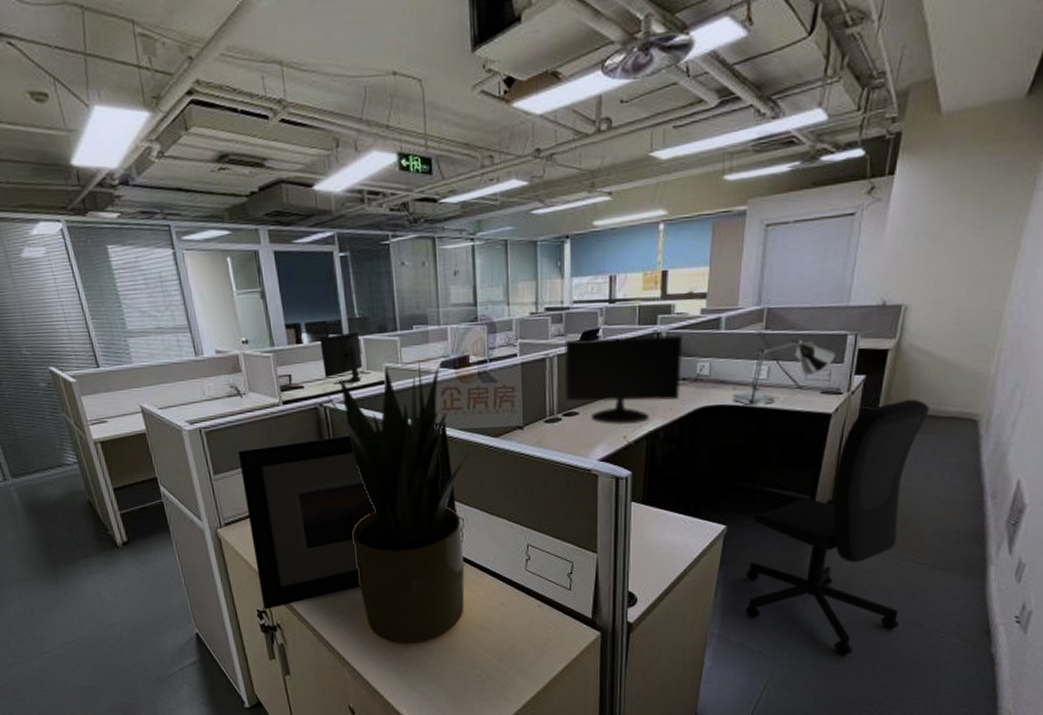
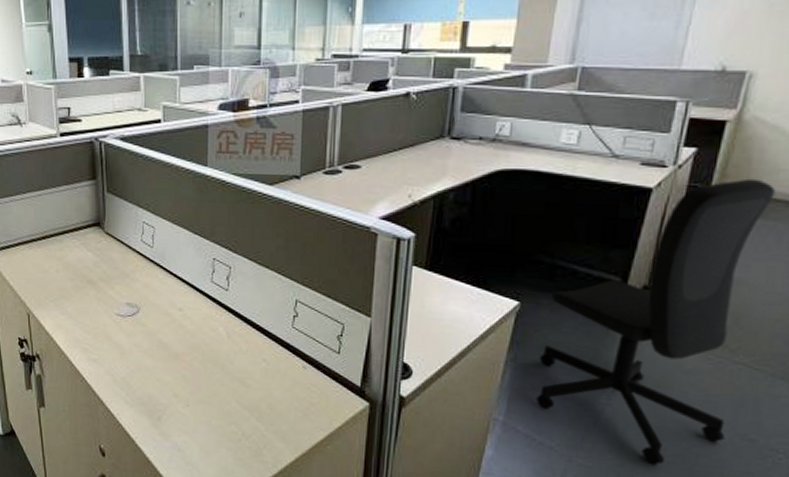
picture frame: present [238,422,456,609] -> none [13,165,224,339]
computer monitor: present [319,332,362,384] -> none [101,69,140,120]
planter: present [322,359,469,644] -> none [99,100,242,391]
computer monitor: present [563,334,683,425] -> none [347,88,483,182]
desk lamp: present [732,338,835,405] -> none [534,101,661,172]

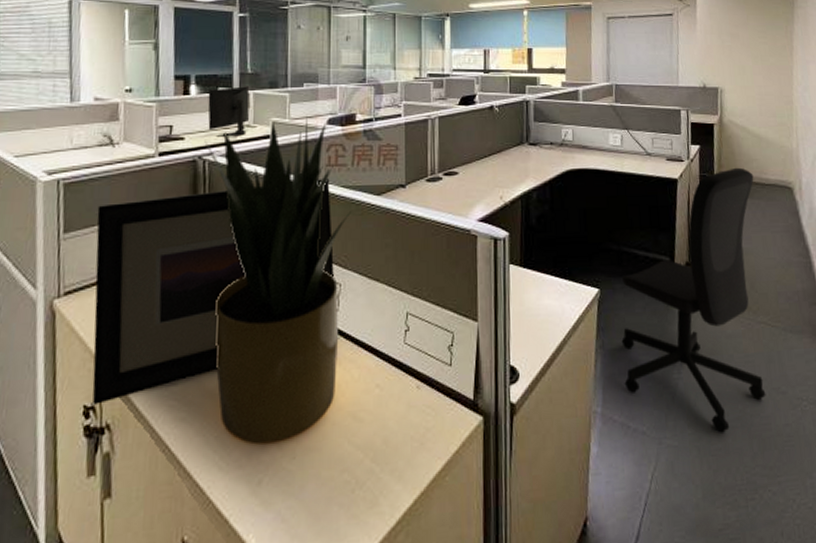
picture frame: none [13,165,224,339] -> present [92,179,334,405]
planter: none [99,100,242,391] -> present [204,115,351,444]
computer monitor: none [101,69,140,120] -> present [207,86,250,137]

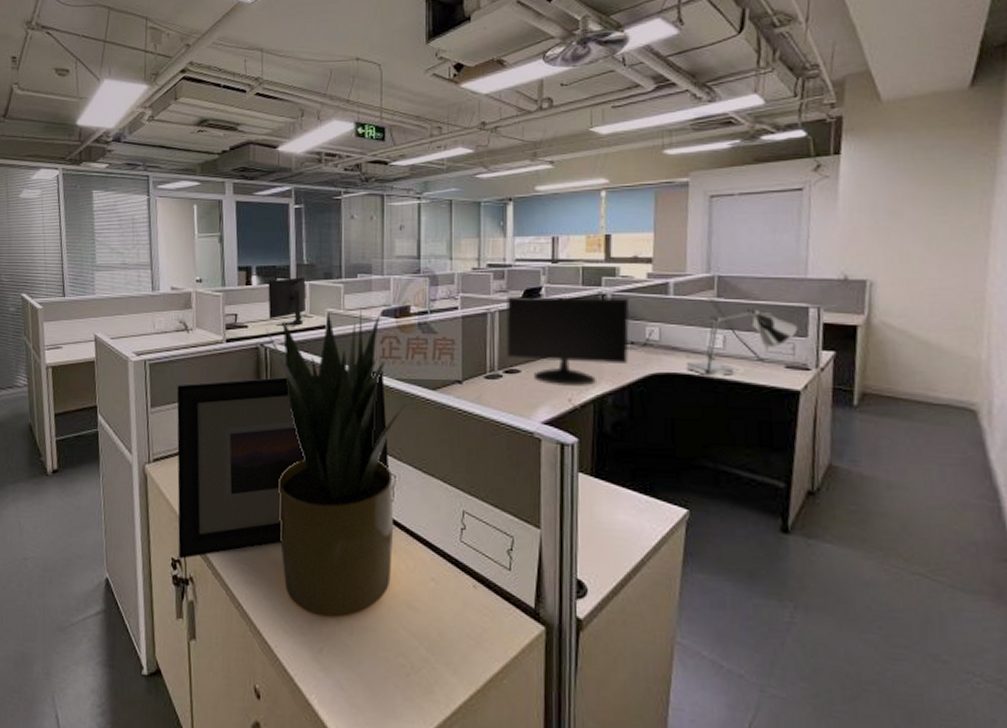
computer monitor: none [444,102,549,185] -> present [505,296,630,386]
desk lamp: none [593,111,674,169] -> present [686,308,798,375]
office chair: present [621,167,766,433] -> none [715,381,918,695]

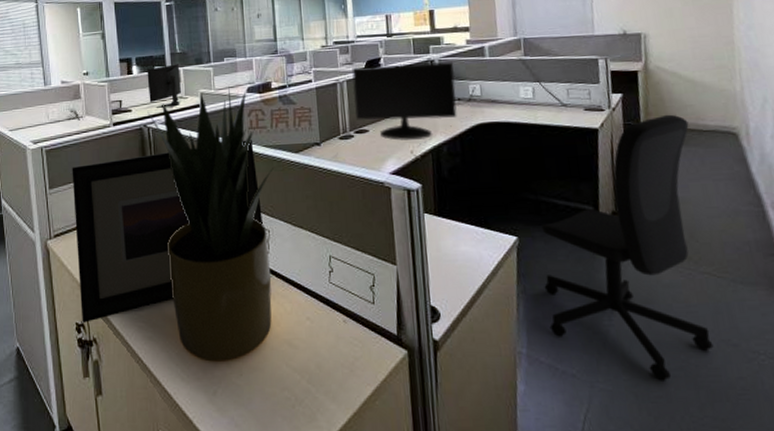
desk lamp: present [686,308,798,375] -> none [504,62,591,122]
office chair: none [715,381,918,695] -> present [542,114,714,381]

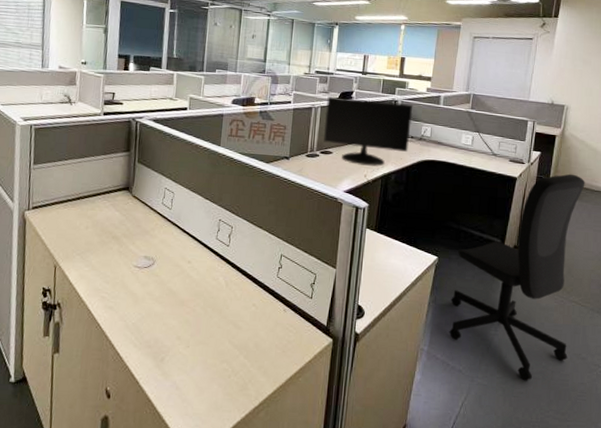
picture frame: present [72,140,263,323] -> none [49,145,230,289]
computer monitor: present [147,64,181,108] -> none [141,67,174,107]
planter: present [147,85,273,362] -> none [136,95,245,334]

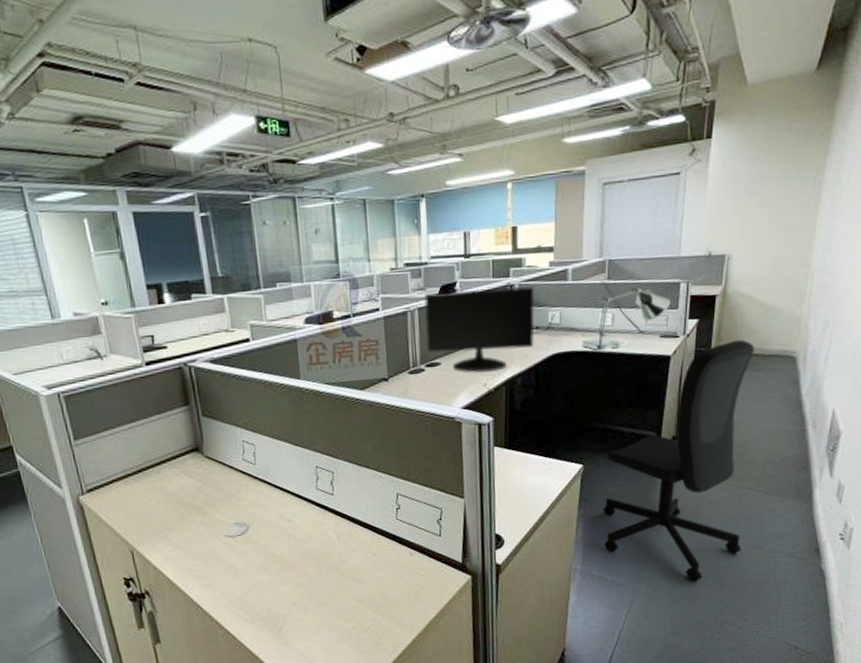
desk lamp: none [446,118,520,164] -> present [581,287,671,350]

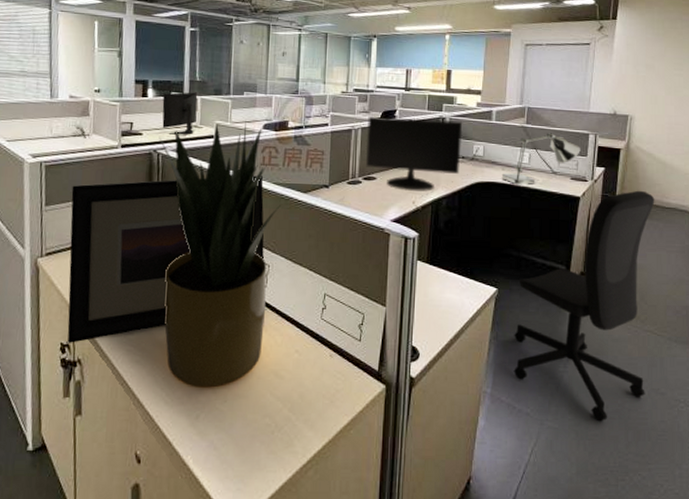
picture frame: none [99,377,326,577] -> present [67,175,264,343]
computer monitor: none [182,290,227,344] -> present [162,92,198,135]
planter: none [186,316,338,602] -> present [159,120,280,388]

